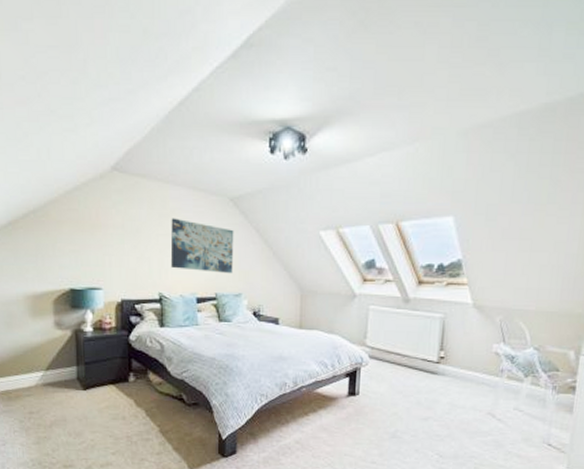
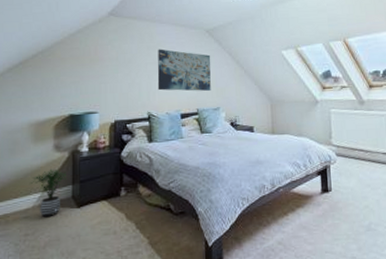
potted plant: none [31,347,71,397] -> present [30,169,68,218]

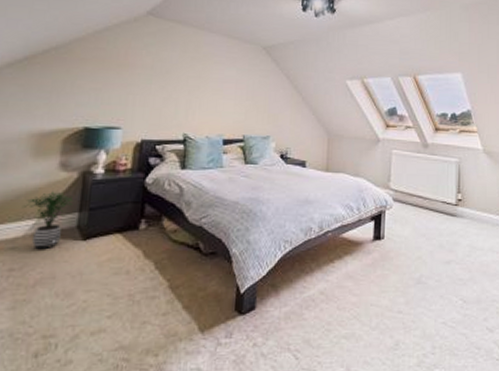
wall art: present [157,49,211,92] -> none [198,61,266,117]

